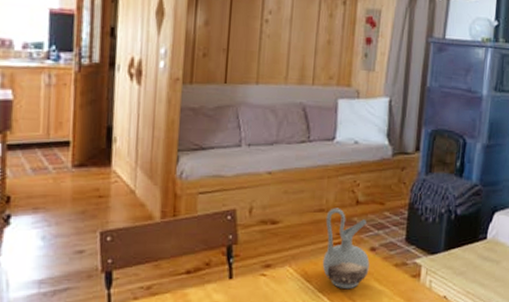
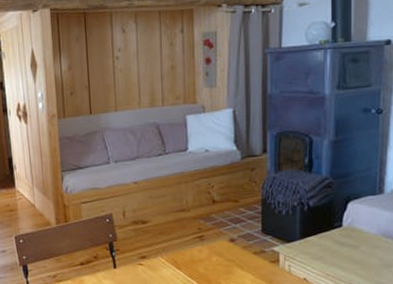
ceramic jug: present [322,208,370,290] -> none [187,207,231,275]

